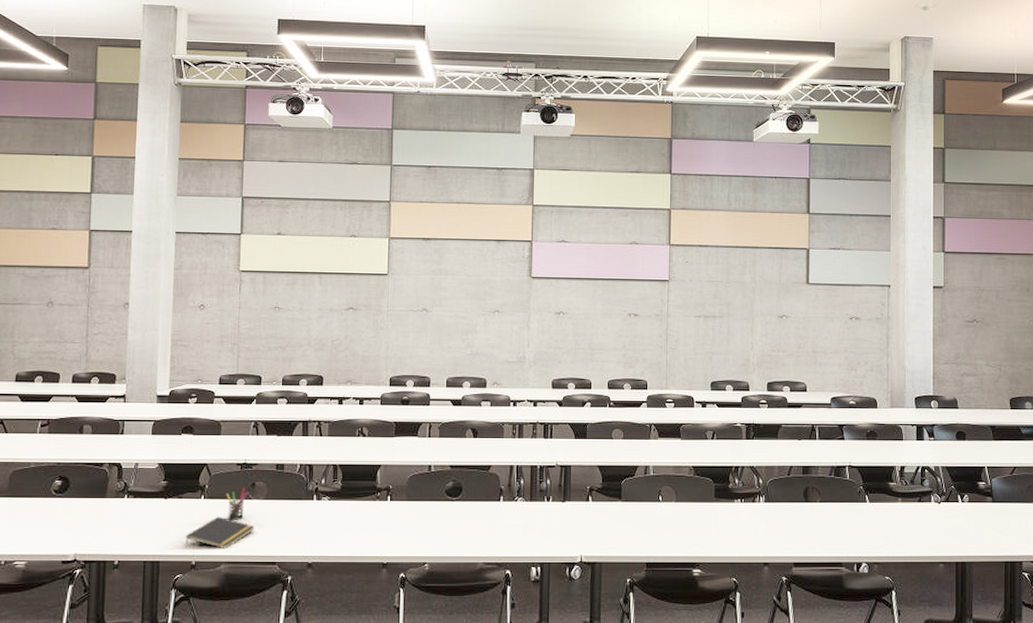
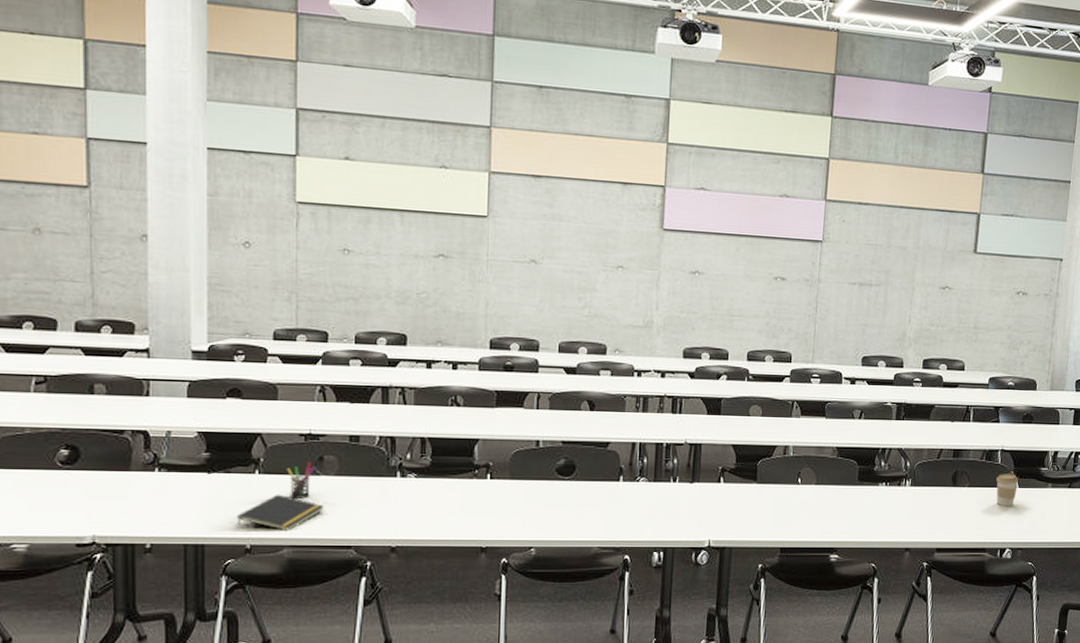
coffee cup: none [846,489,868,522] -> present [996,473,1019,507]

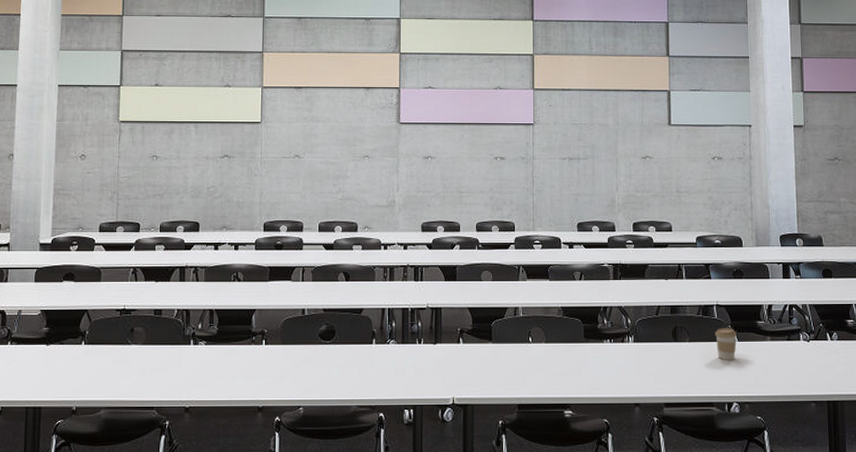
notepad: present [237,494,324,530] -> none [66,362,133,394]
pen holder: present [287,462,315,499] -> none [106,334,127,365]

